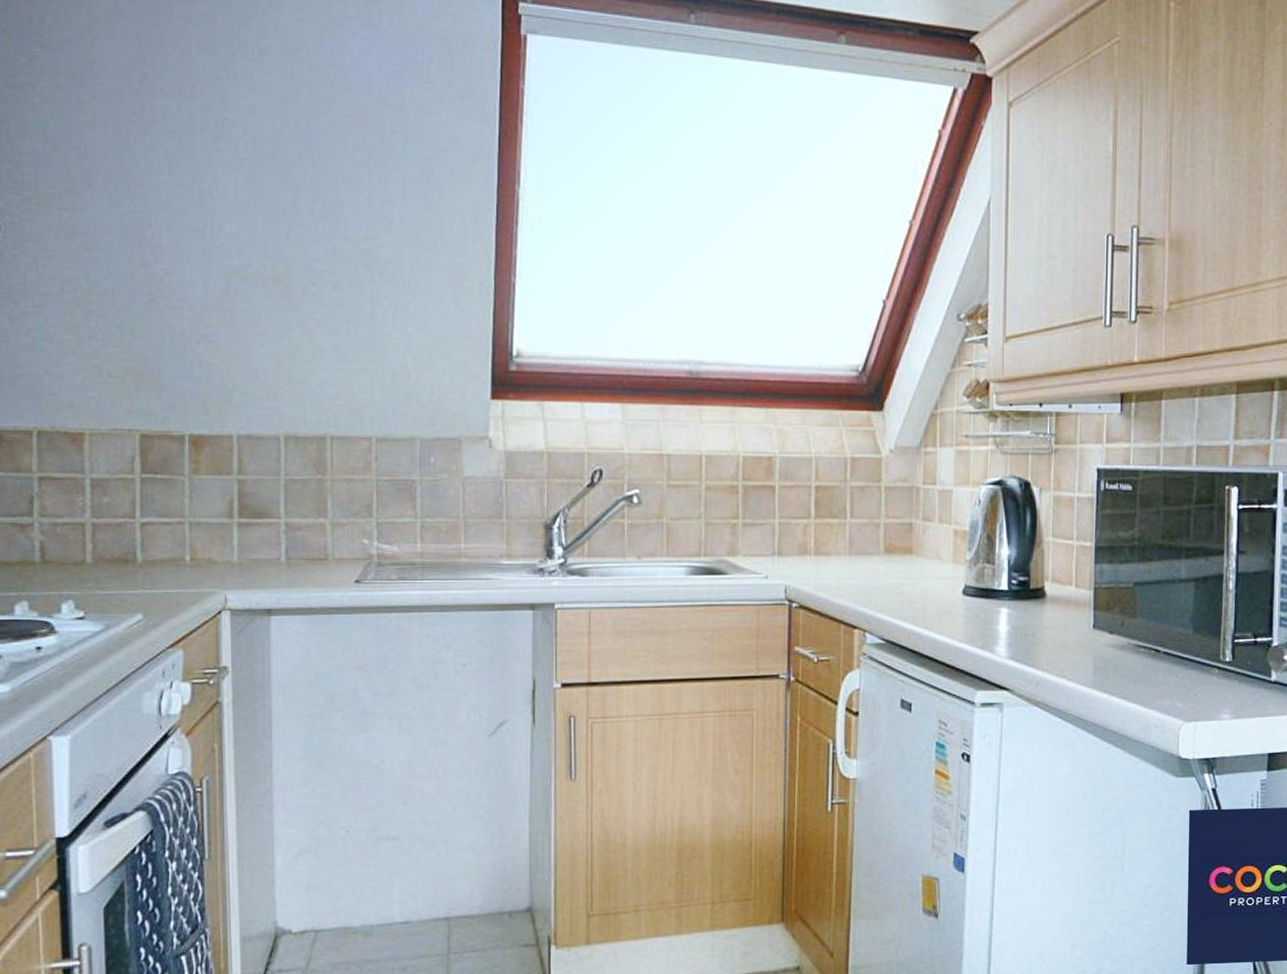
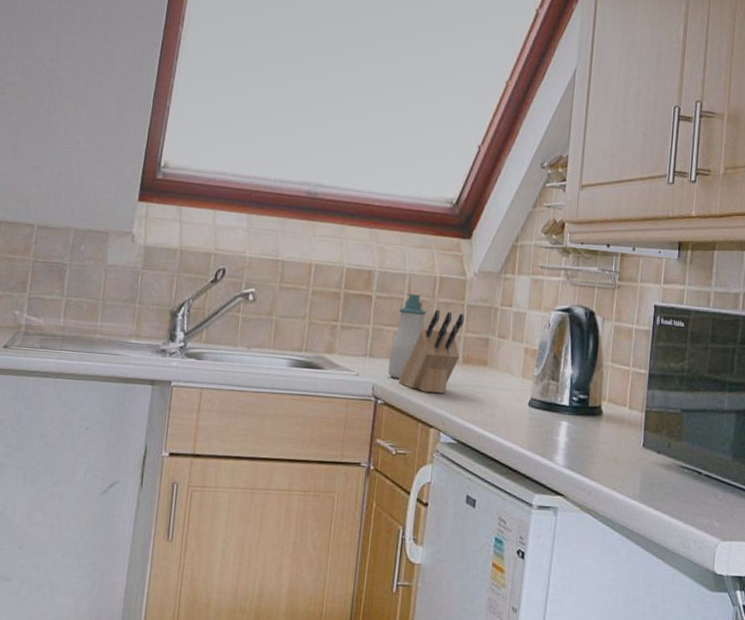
soap bottle: none [801,480,839,577] -> present [388,293,426,379]
knife block: none [813,495,882,589] -> present [398,309,464,394]

